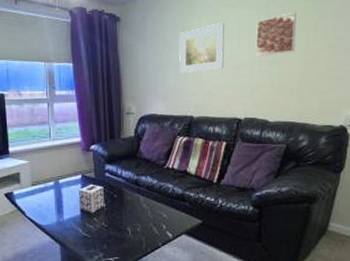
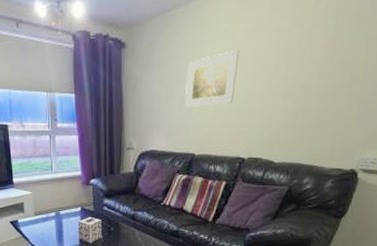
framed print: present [255,12,297,56] -> none [270,37,325,90]

